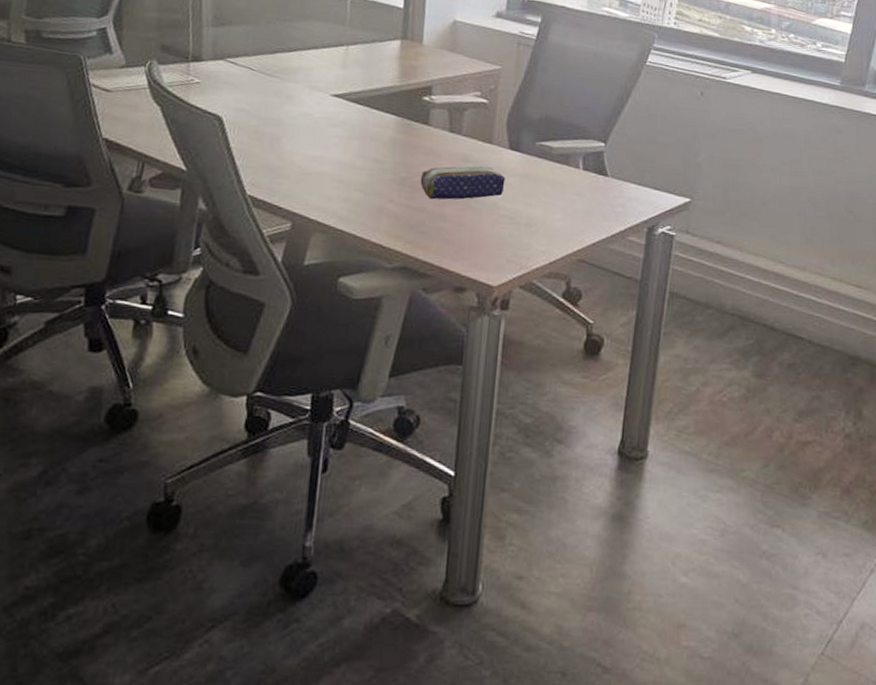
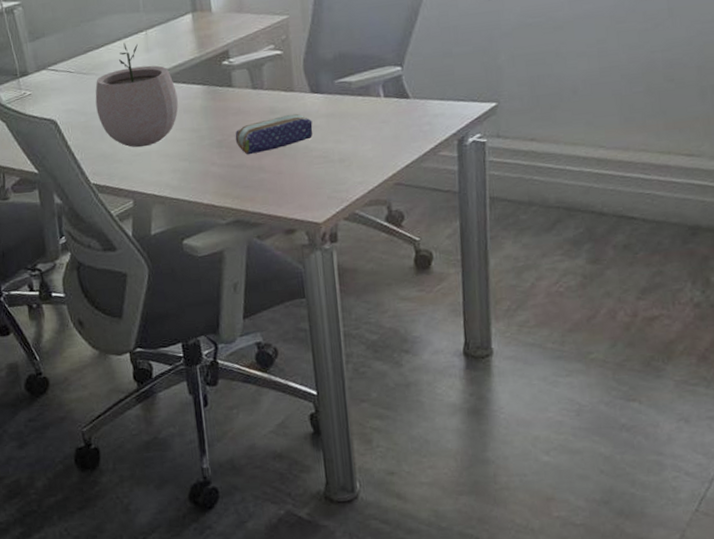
plant pot: none [271,52,367,168] -> present [95,42,178,148]

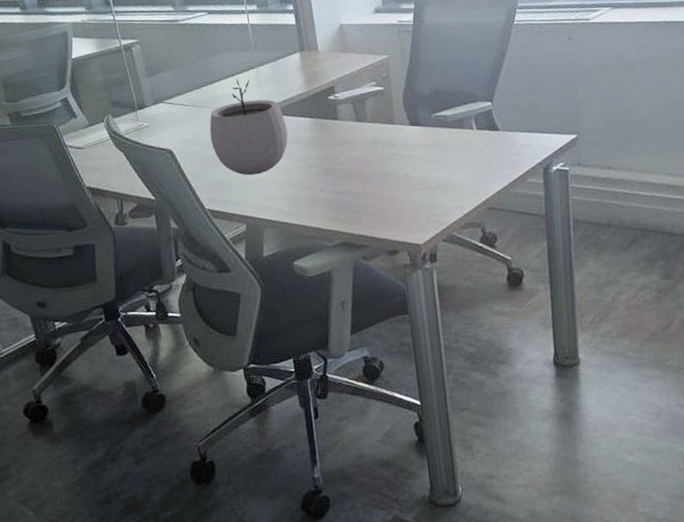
pencil case: present [235,113,313,155] -> none [341,144,413,182]

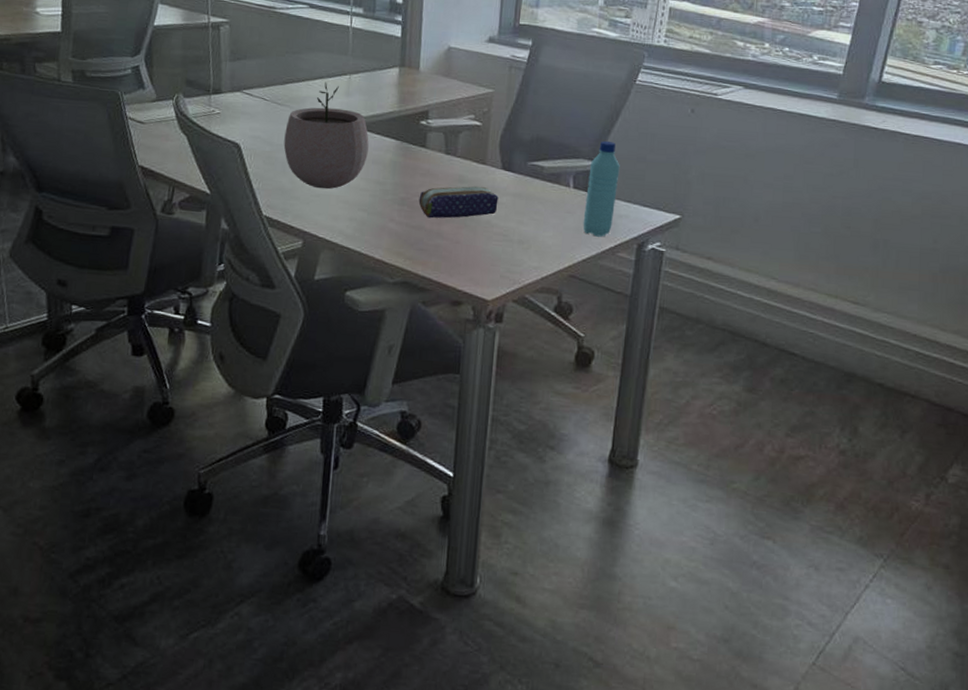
pencil case: none [341,144,413,182] -> present [418,185,499,219]
water bottle: none [487,81,518,169] -> present [583,141,620,237]

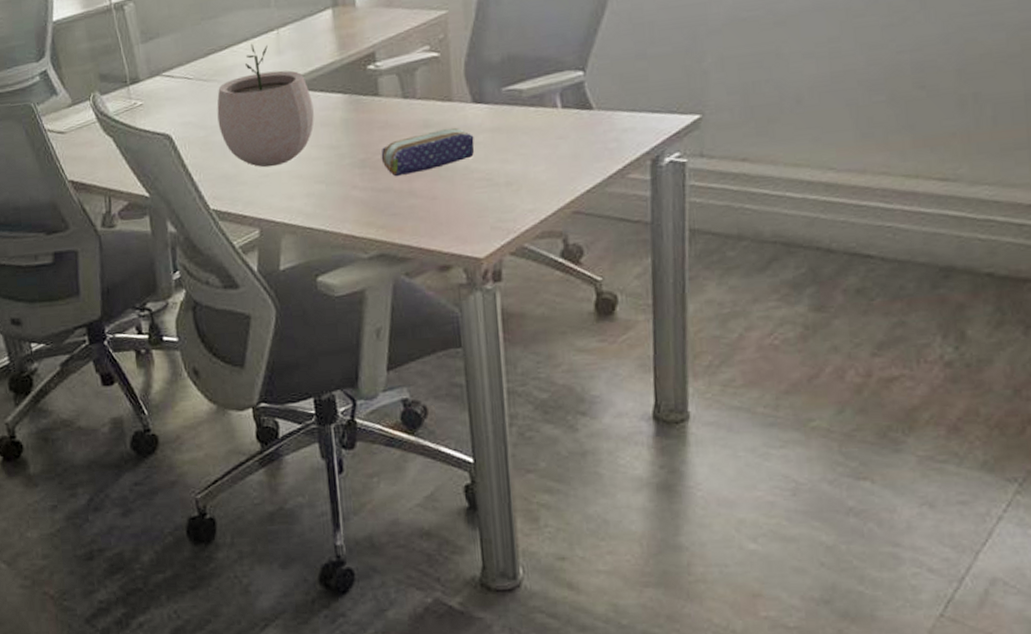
water bottle: present [583,141,620,237] -> none [578,42,617,161]

